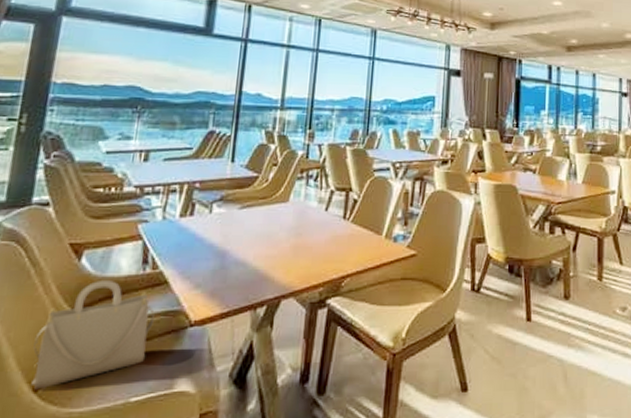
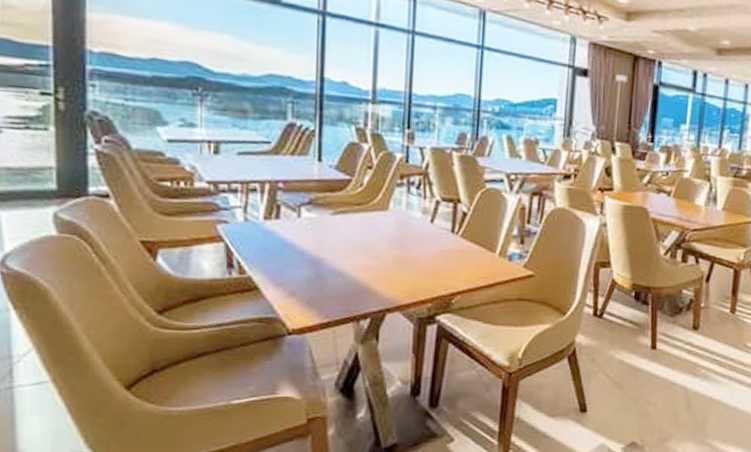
handbag: present [31,279,155,390] -> none [118,281,247,388]

